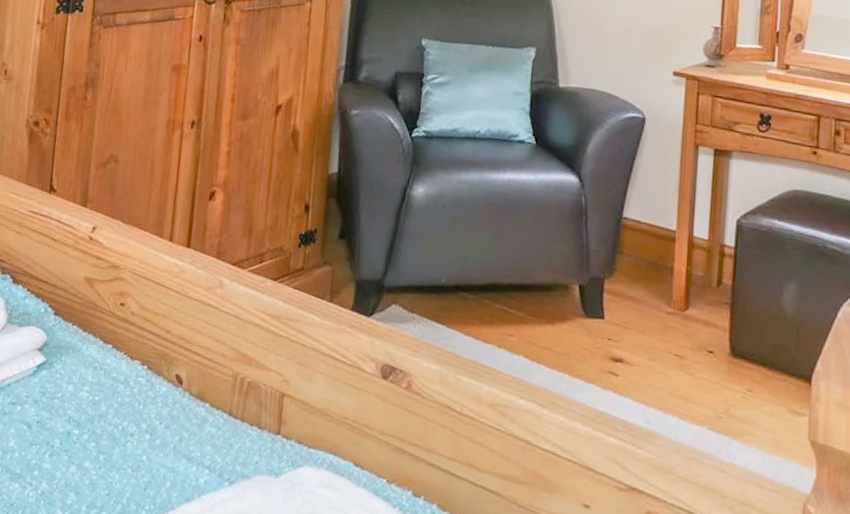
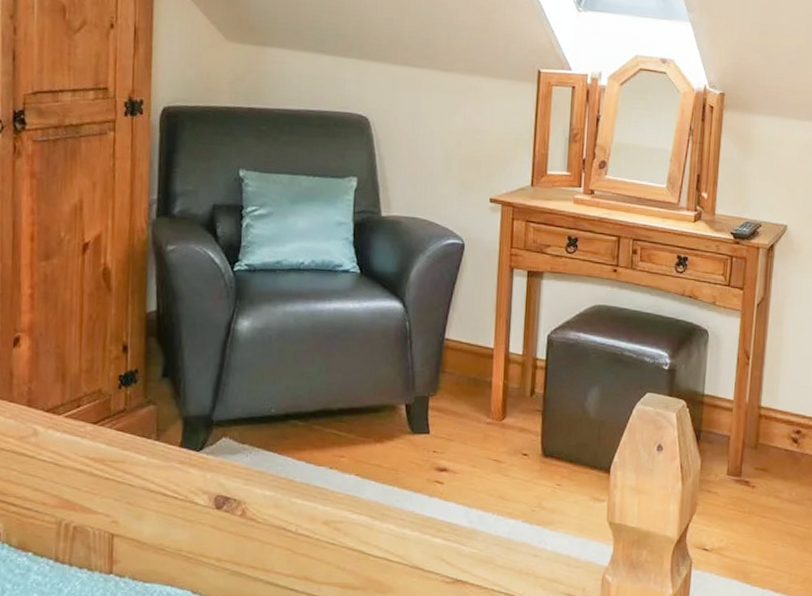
perfume bottle: present [702,25,728,68] -> none [516,153,539,194]

